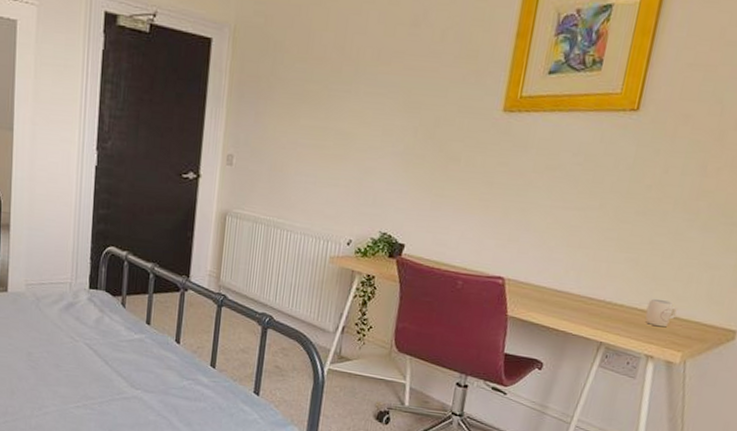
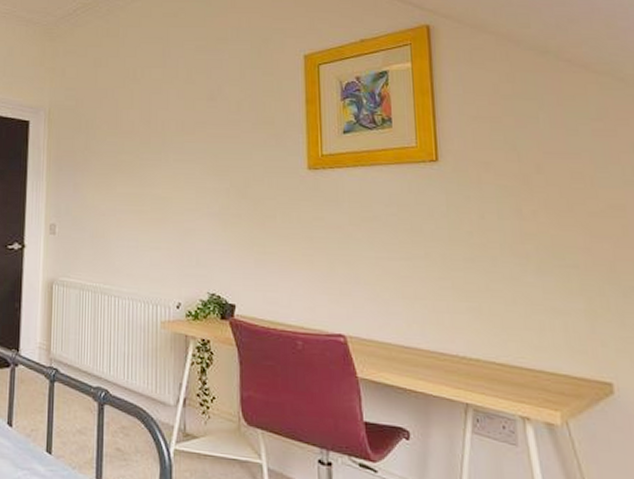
mug: present [644,298,677,328] -> none [505,350,540,383]

